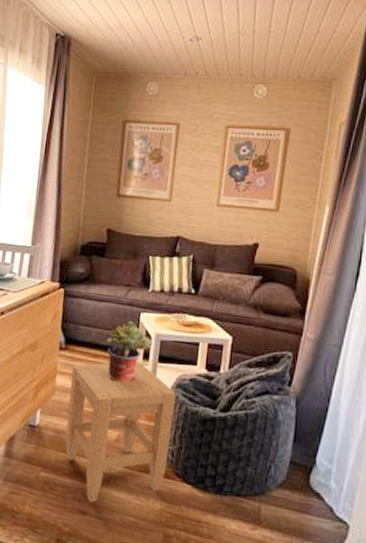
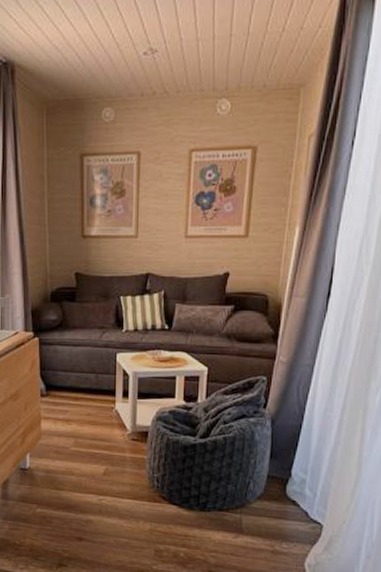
stool: present [65,361,177,503] -> none [55,400,158,530]
potted plant: present [106,321,152,382] -> none [85,363,130,420]

